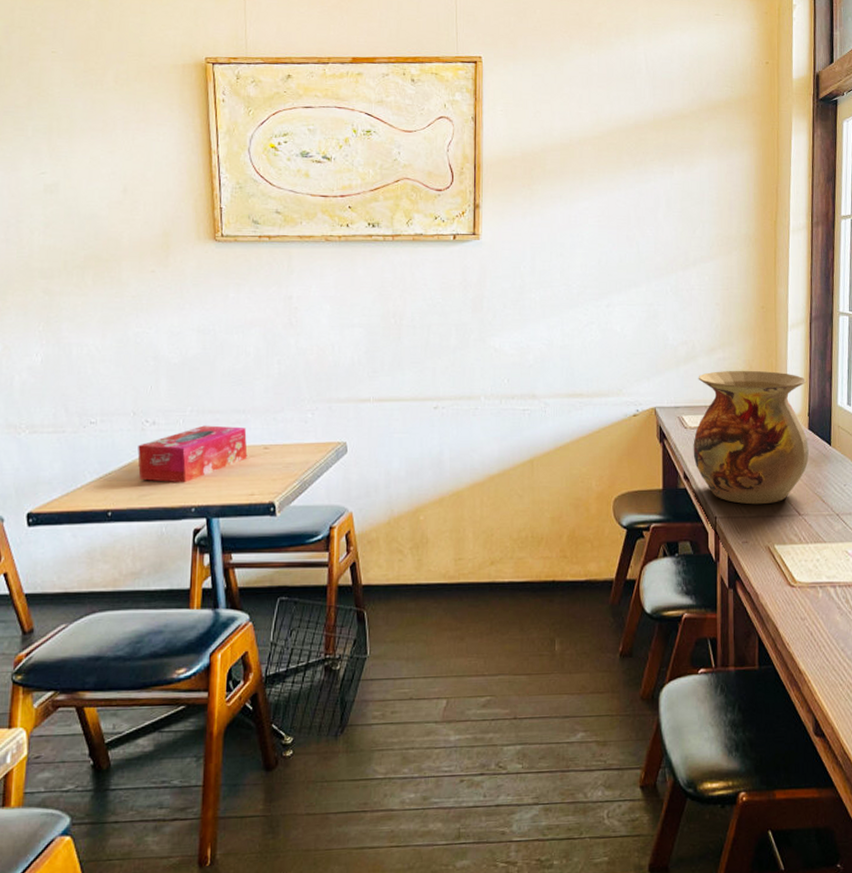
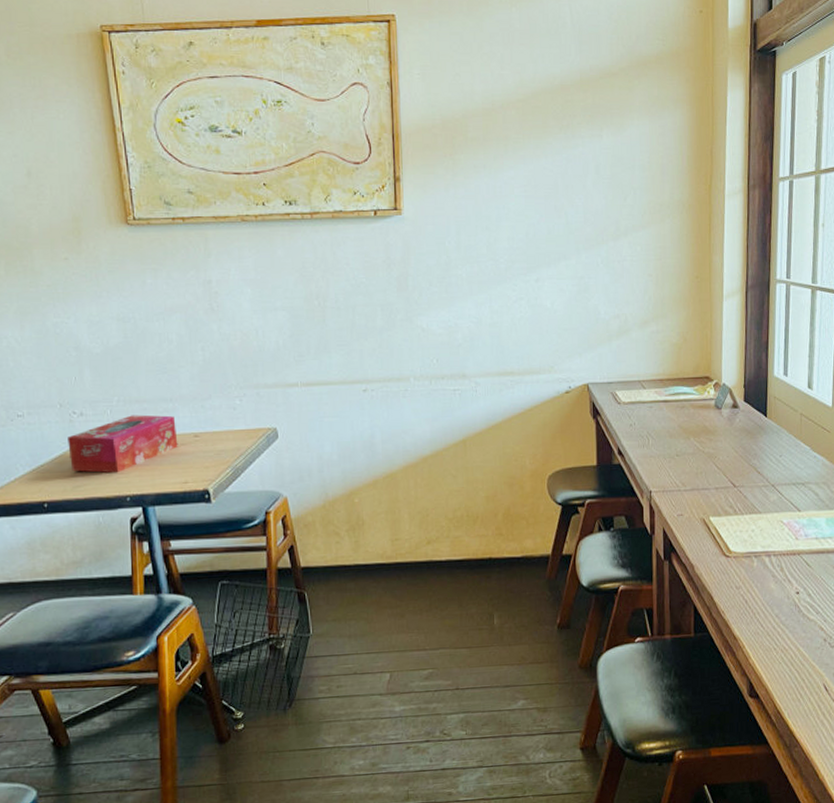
vase: present [693,370,810,505] -> none [627,342,745,478]

